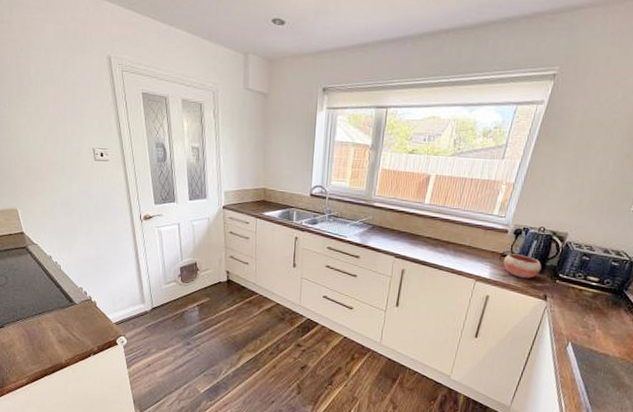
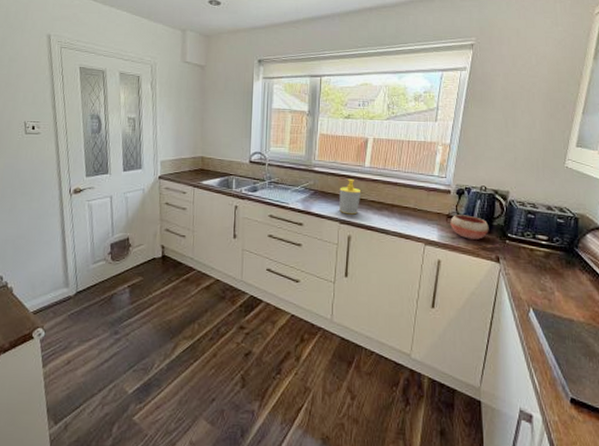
soap bottle: none [395,215,419,250] -> present [339,178,362,215]

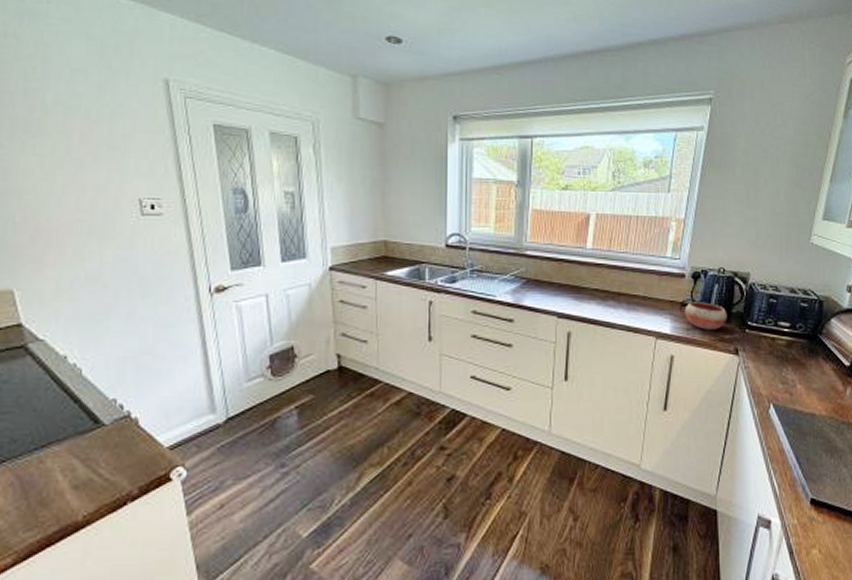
soap bottle: present [339,178,362,215] -> none [556,263,583,307]

